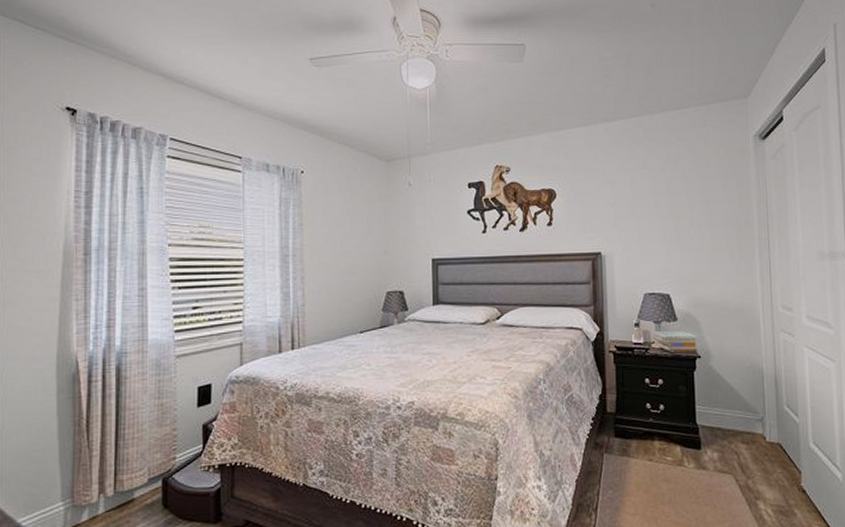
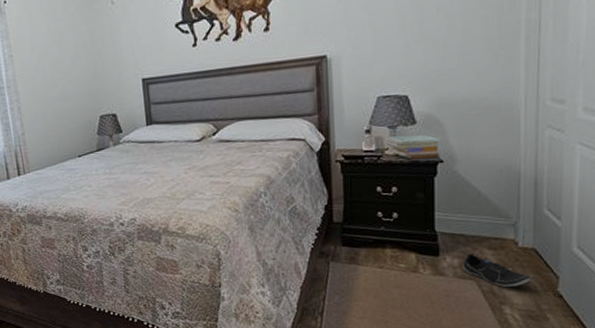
shoe: none [721,448,779,482] -> present [463,254,531,288]

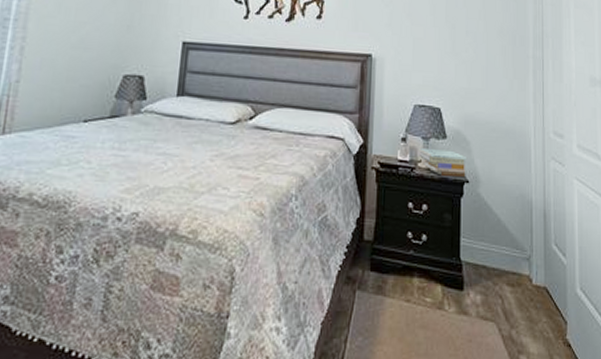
shoe: present [463,254,531,288] -> none [485,290,544,333]

